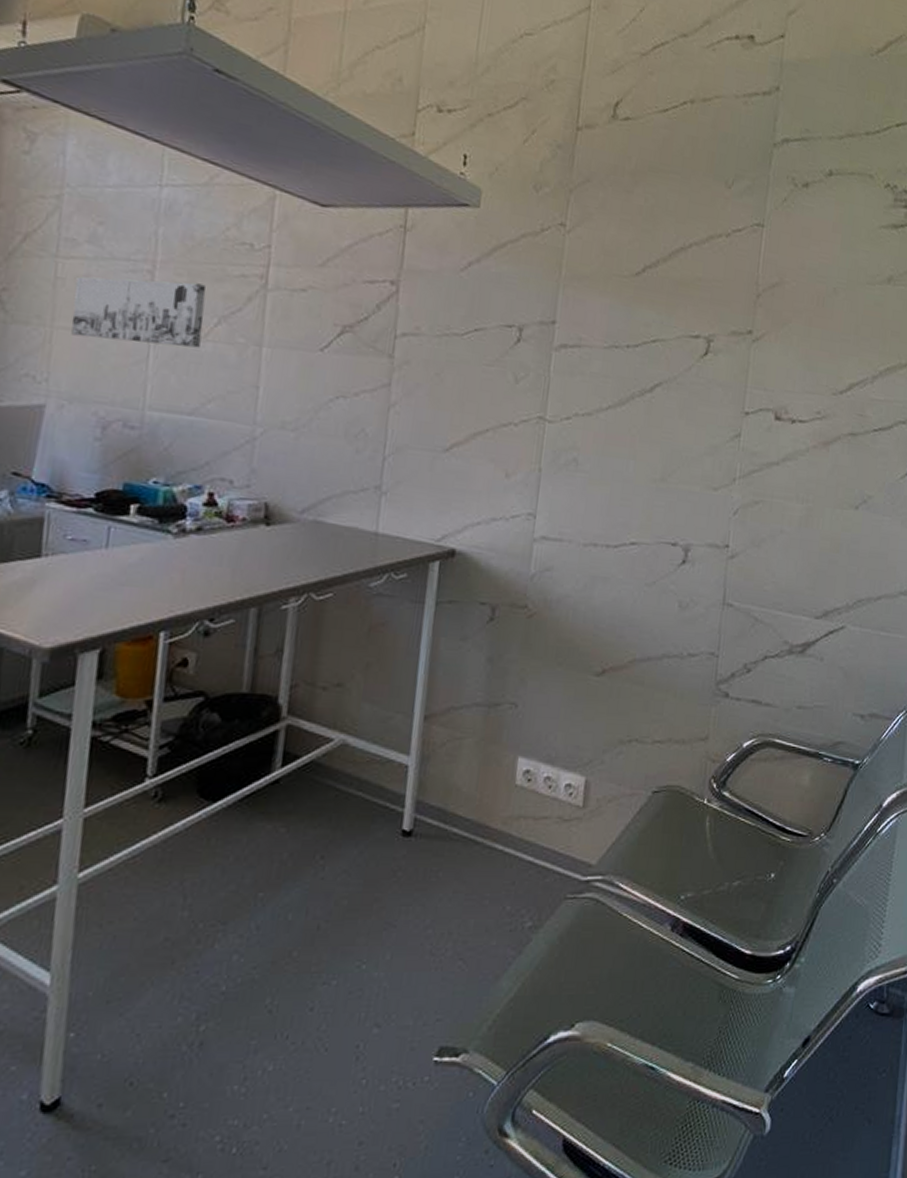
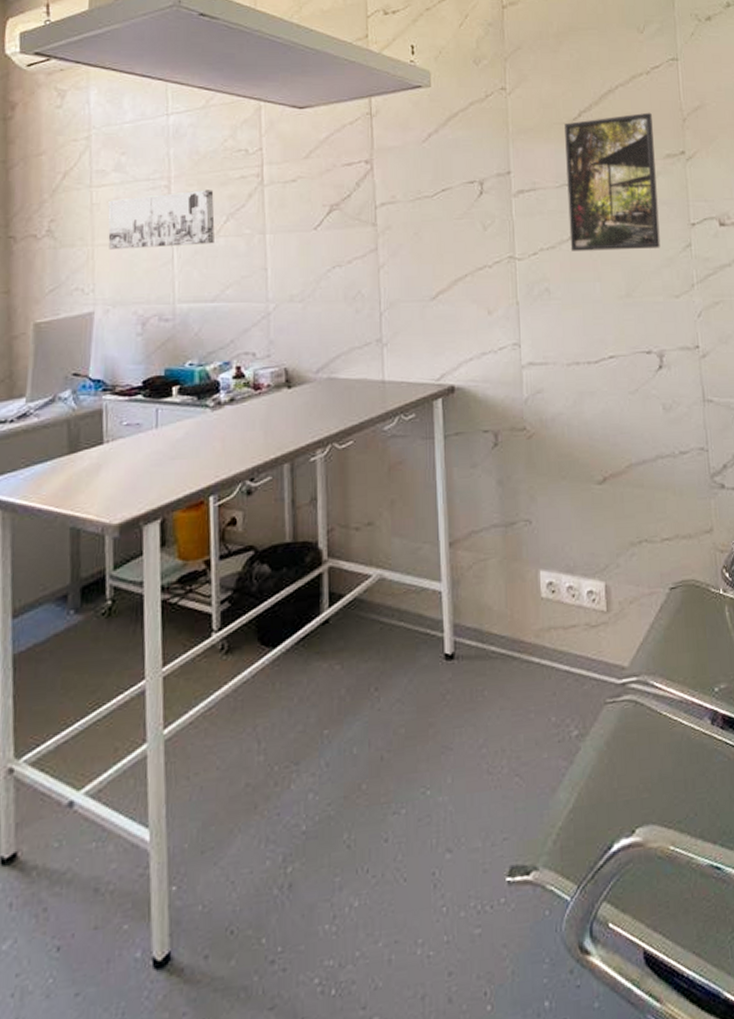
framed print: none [608,276,724,434] -> present [564,112,661,251]

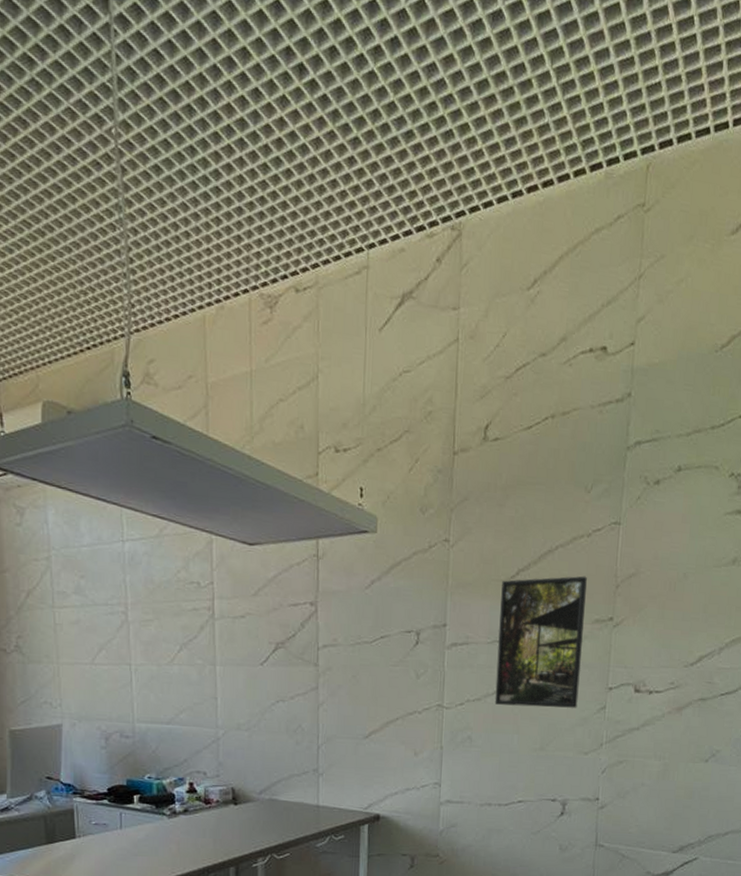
wall art: present [107,190,215,250] -> none [70,618,169,671]

